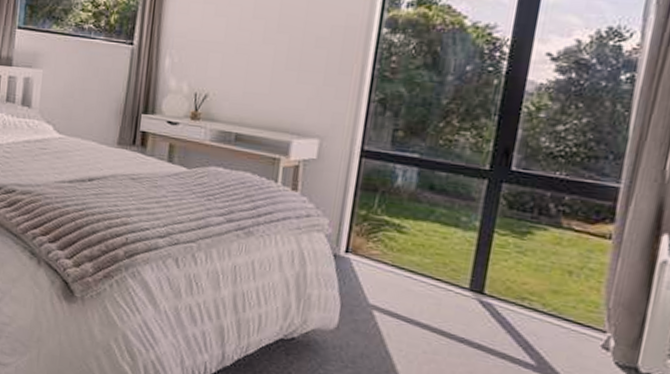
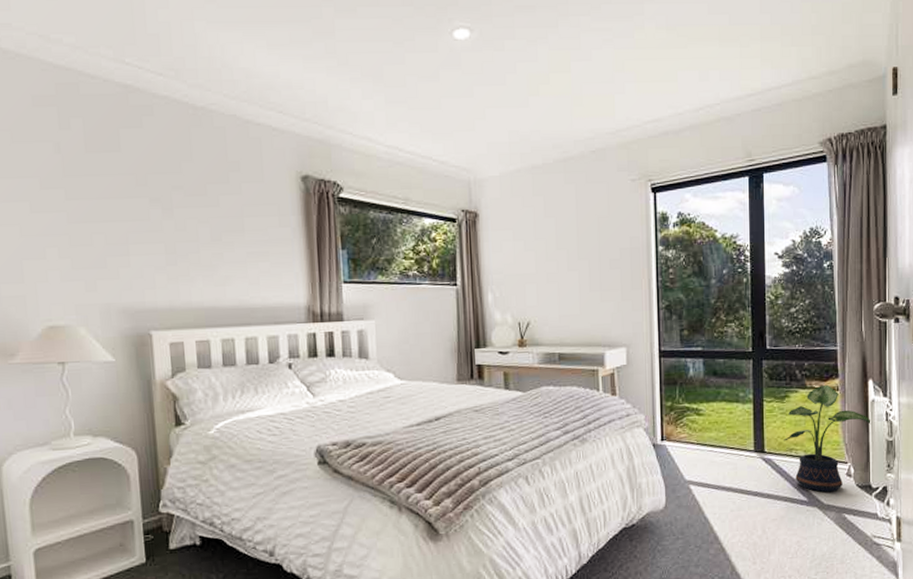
potted plant: none [514,227,656,364] -> present [784,384,871,493]

